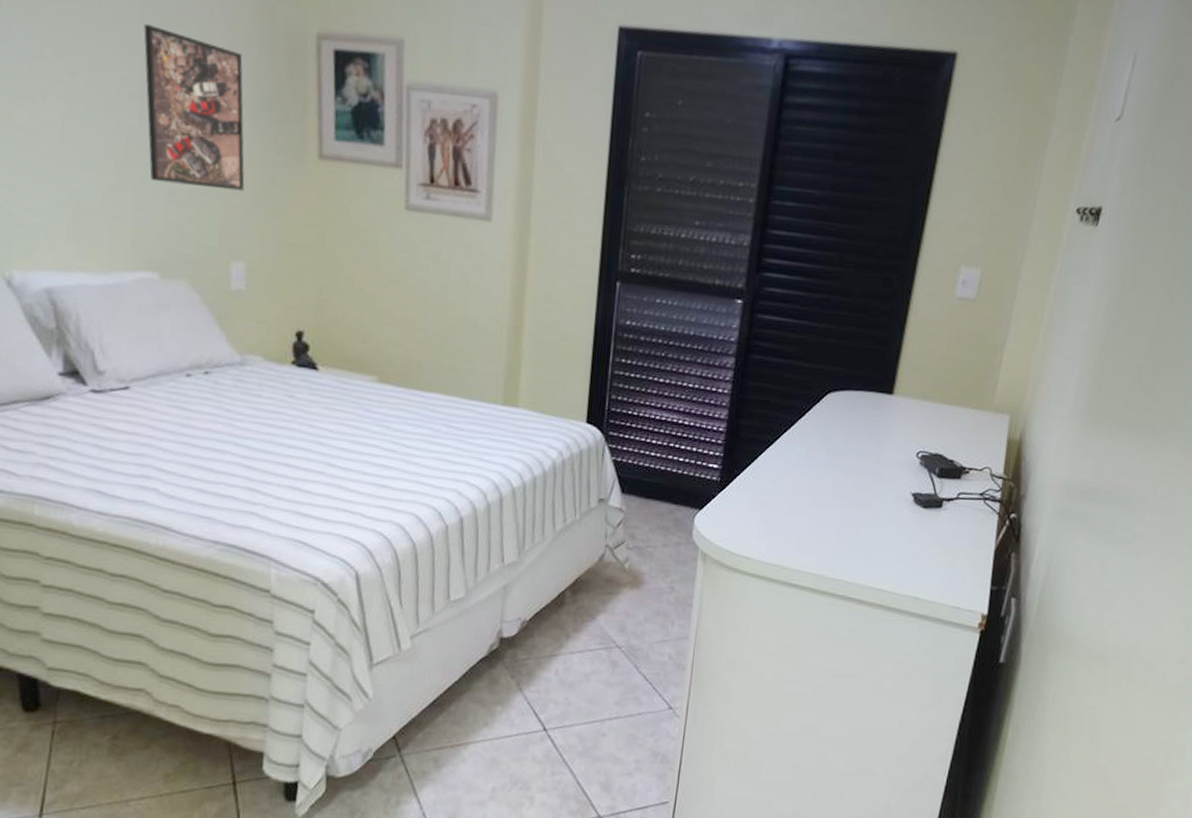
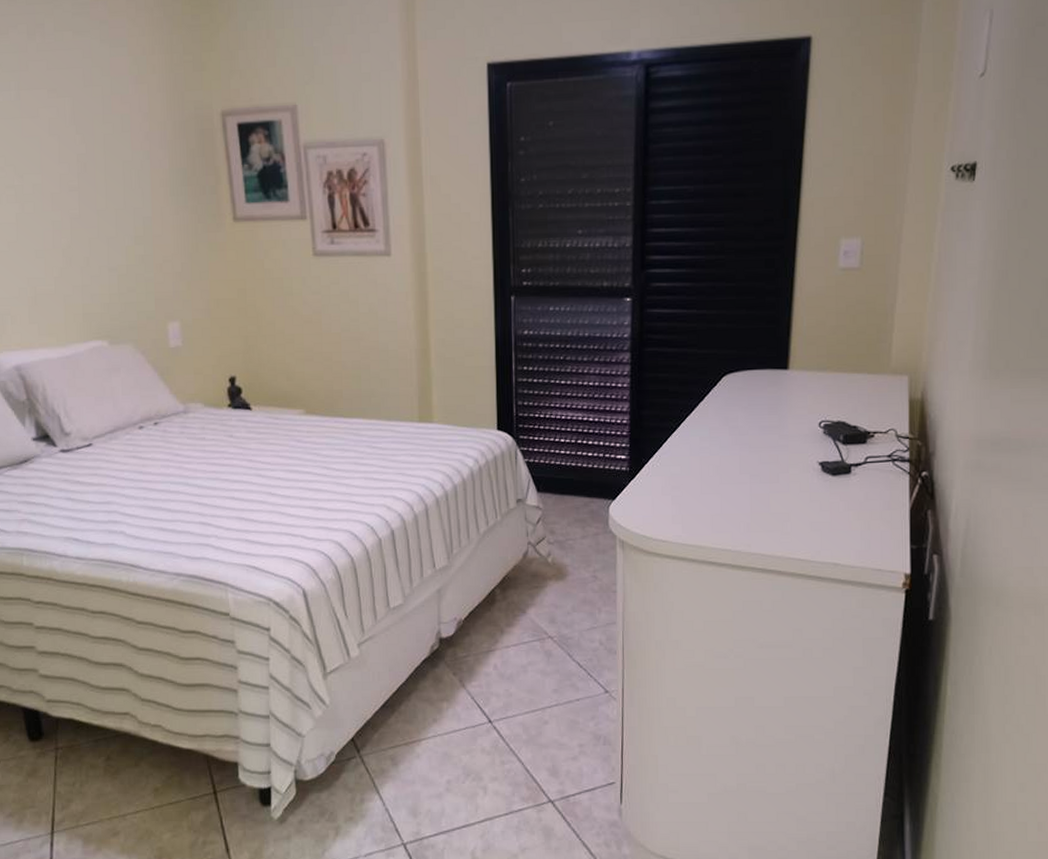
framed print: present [144,23,245,191] -> none [76,125,173,261]

